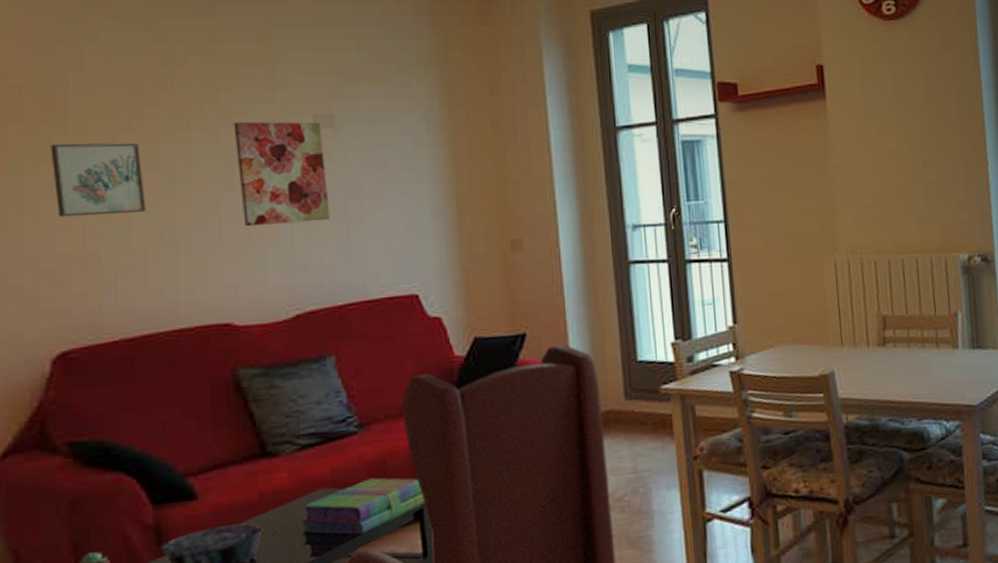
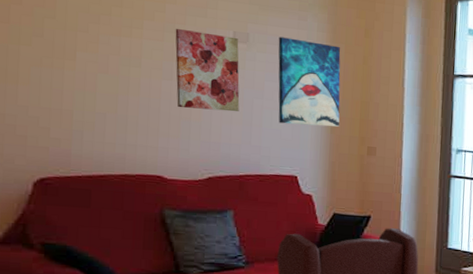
wall art: present [50,143,147,218] -> none [41,24,108,85]
wall art: none [374,111,469,227] -> present [278,36,341,127]

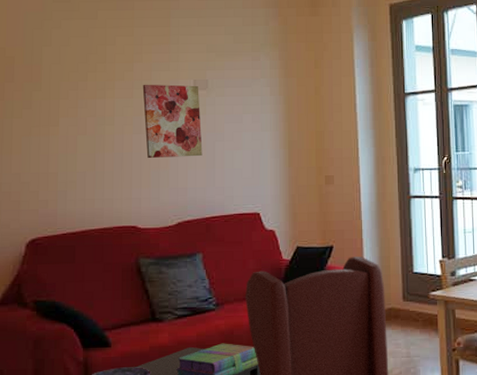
wall art: present [278,36,341,127] -> none [235,79,296,163]

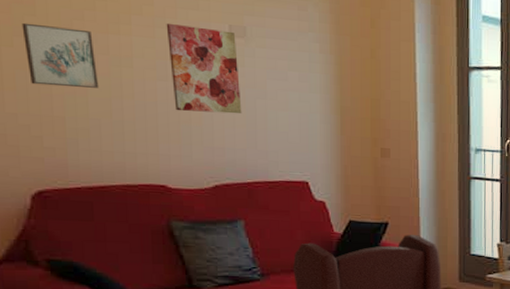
wall art: none [30,97,87,148] -> present [21,22,100,88]

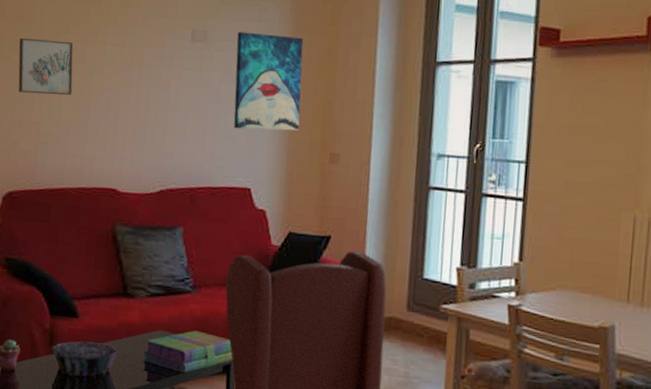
wall art: present [166,22,242,114] -> none [134,31,197,118]
wall art: none [278,29,349,128] -> present [233,32,304,131]

